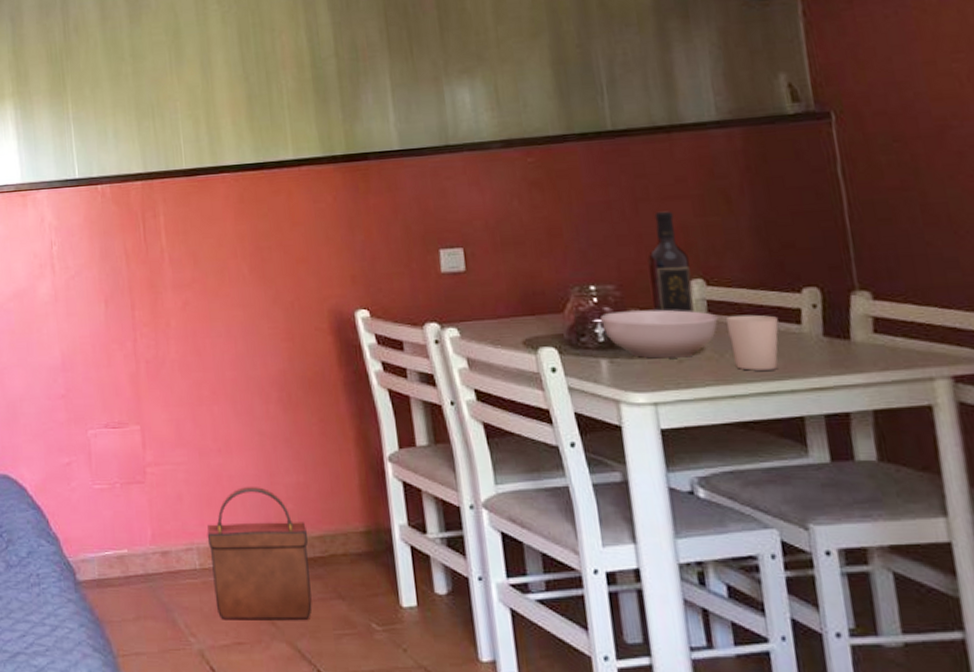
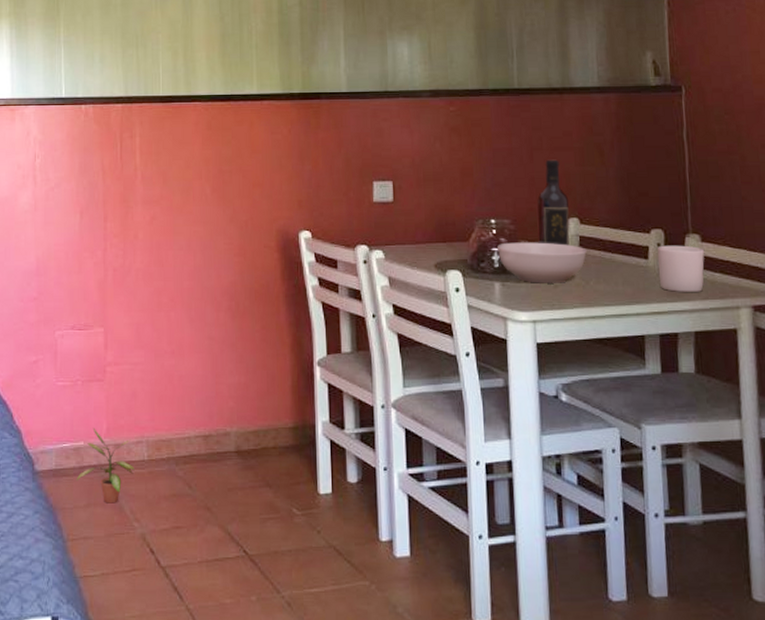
potted plant: none [123,533,186,617] -> present [77,427,135,503]
handbag: present [206,486,312,621] -> none [156,385,245,507]
cup: present [725,314,779,371] -> none [592,249,632,296]
mug: none [813,305,881,364] -> present [657,245,705,293]

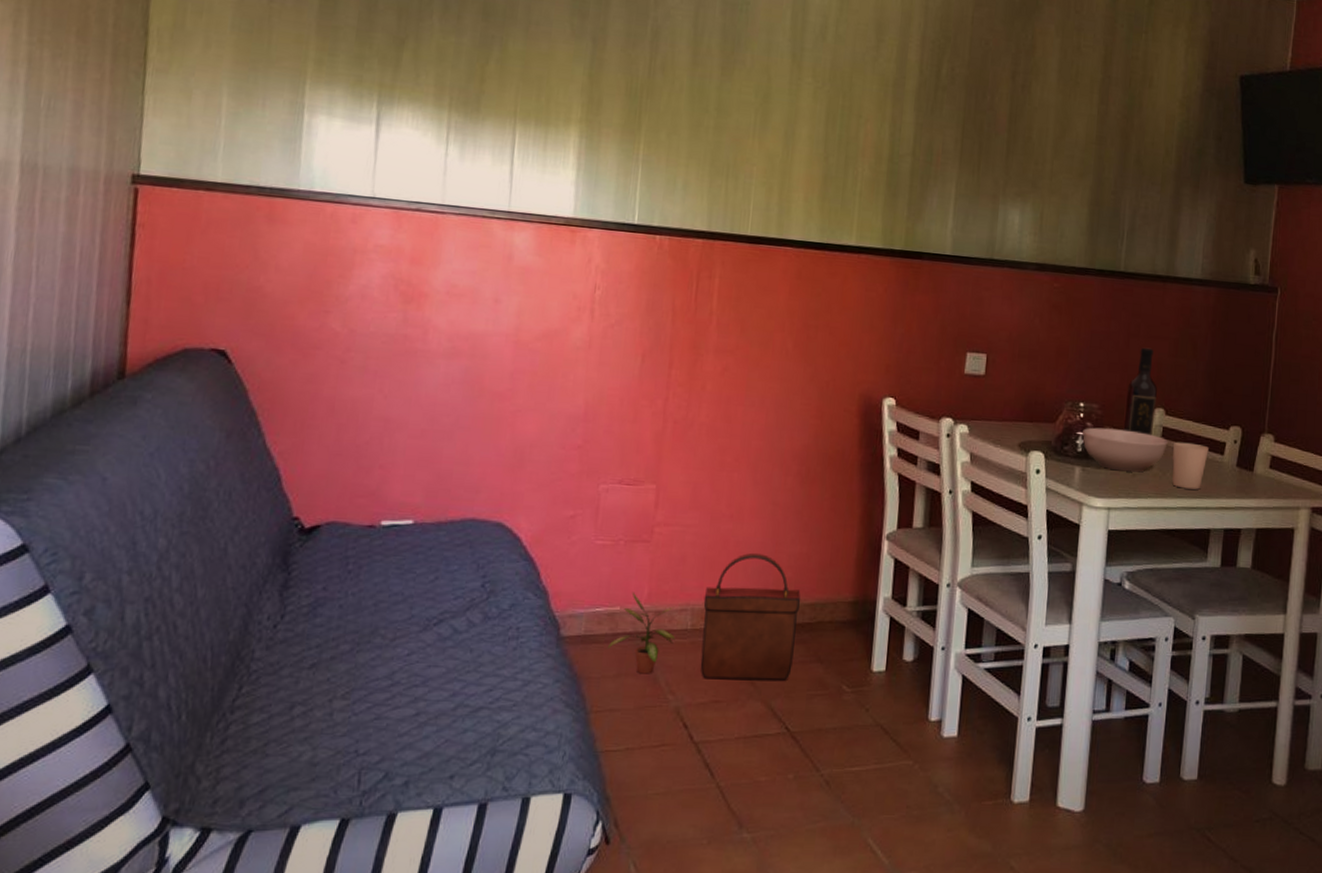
handbag: none [156,385,245,507] -> present [700,552,801,681]
cup: none [592,249,632,296] -> present [1172,441,1210,490]
mug: present [657,245,705,293] -> none [1231,442,1276,492]

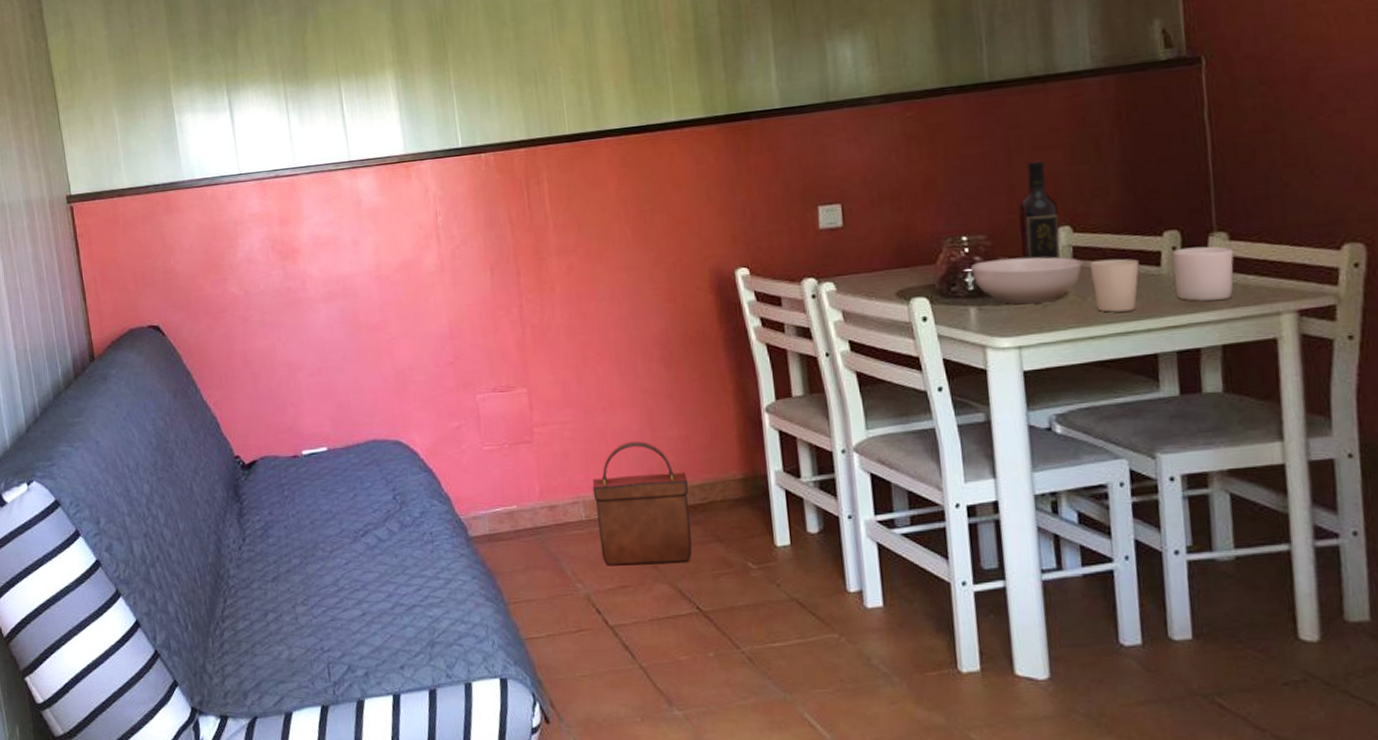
potted plant: present [608,592,675,674] -> none [513,490,573,566]
mug: none [1231,442,1276,492] -> present [1172,246,1234,302]

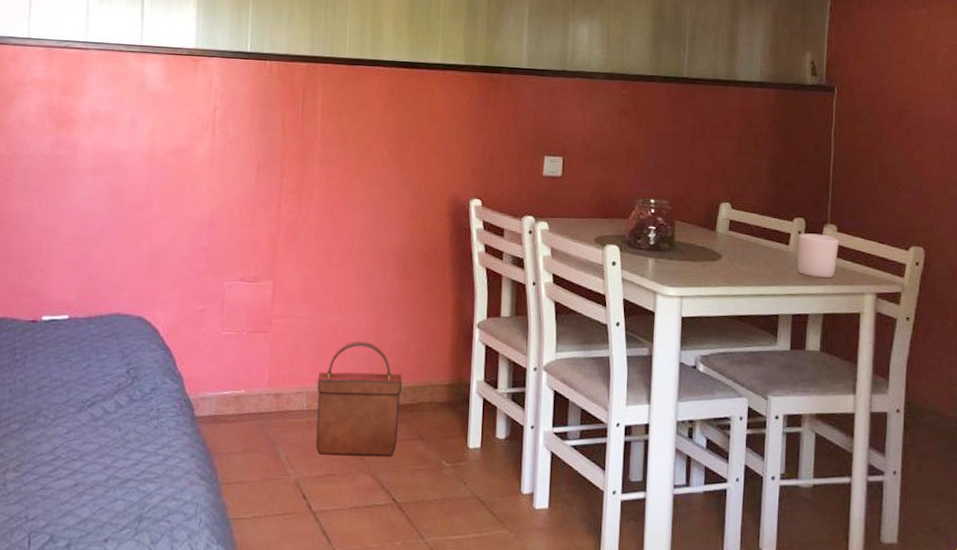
bowl: present [970,257,1083,305] -> none [653,222,735,263]
wine bottle: present [1018,160,1060,260] -> none [692,146,724,228]
cup: present [1089,258,1140,313] -> none [739,233,775,278]

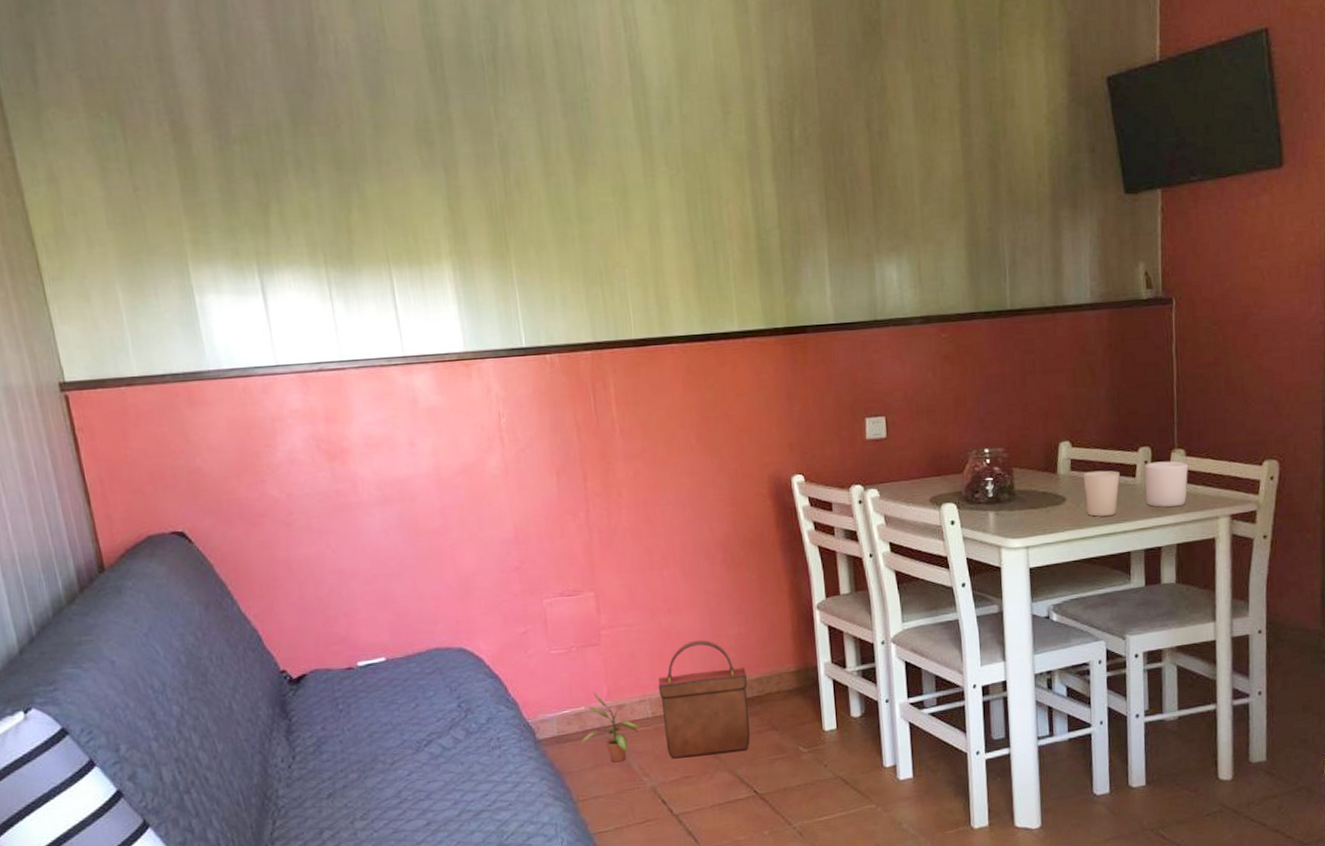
potted plant: none [235,376,293,450] -> present [581,691,640,763]
cup: none [739,233,775,278] -> present [1083,470,1121,517]

